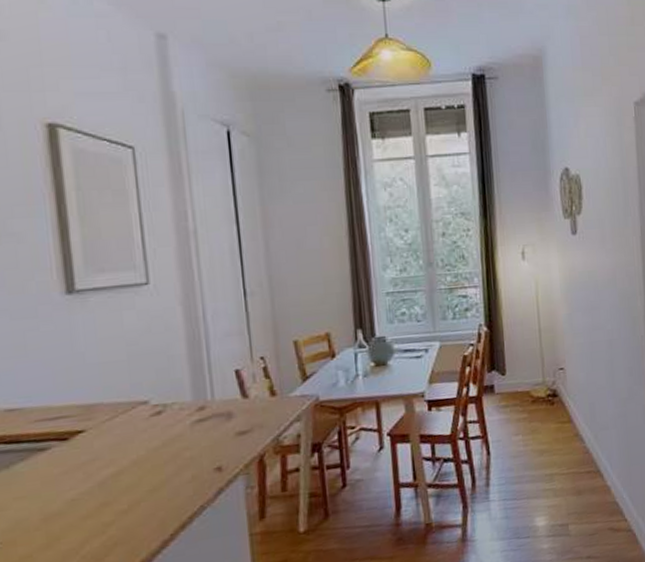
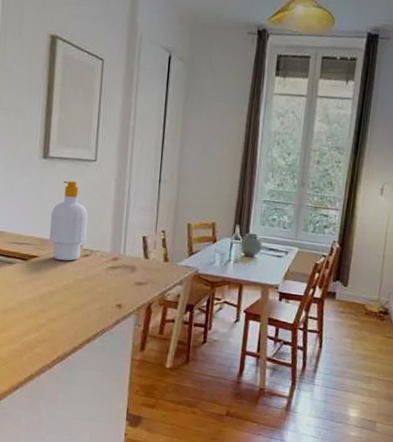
soap bottle: none [93,317,154,429] -> present [49,180,88,261]

